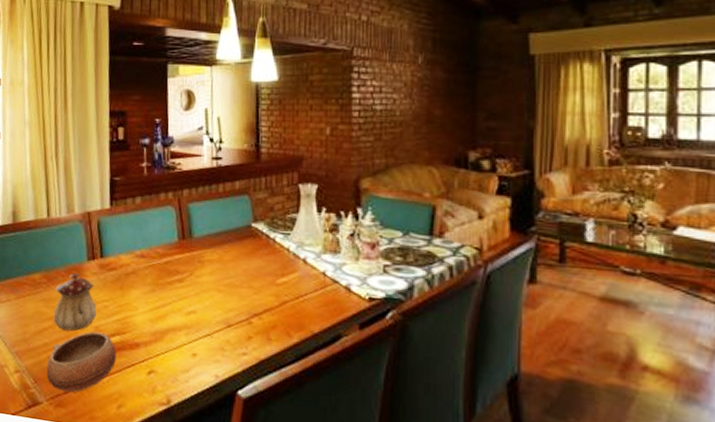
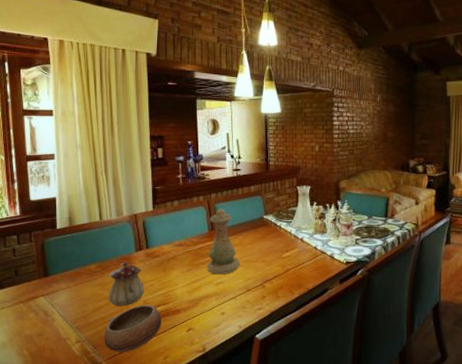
vase: none [175,209,219,301] -> present [207,207,240,275]

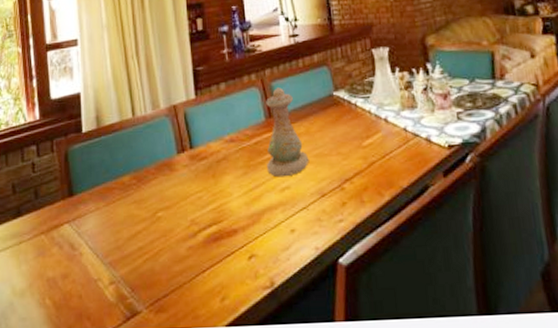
bowl: present [104,304,162,352] -> none [143,225,215,295]
teapot: present [108,262,145,306] -> none [146,169,192,230]

